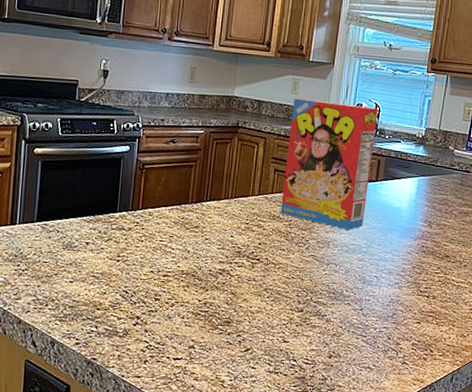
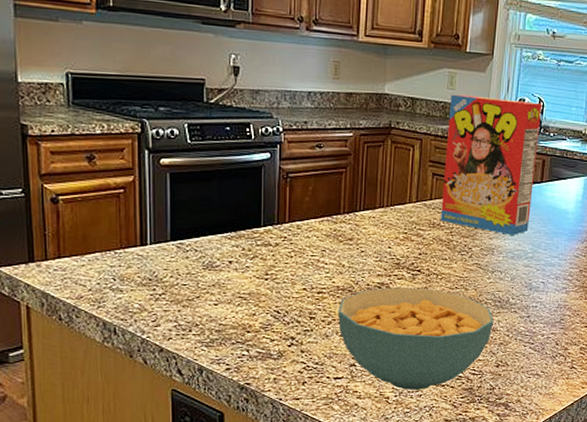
cereal bowl: none [181,274,327,376] -> present [338,287,494,390]

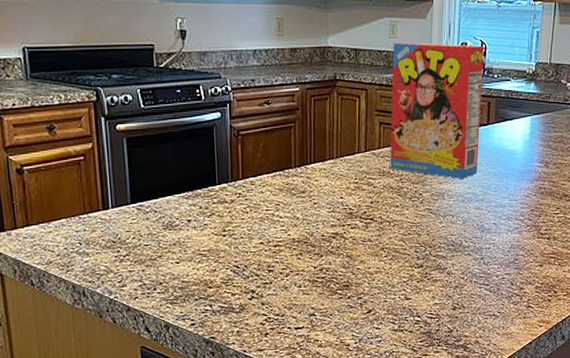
cereal bowl: present [338,287,494,390] -> none [295,236,448,337]

